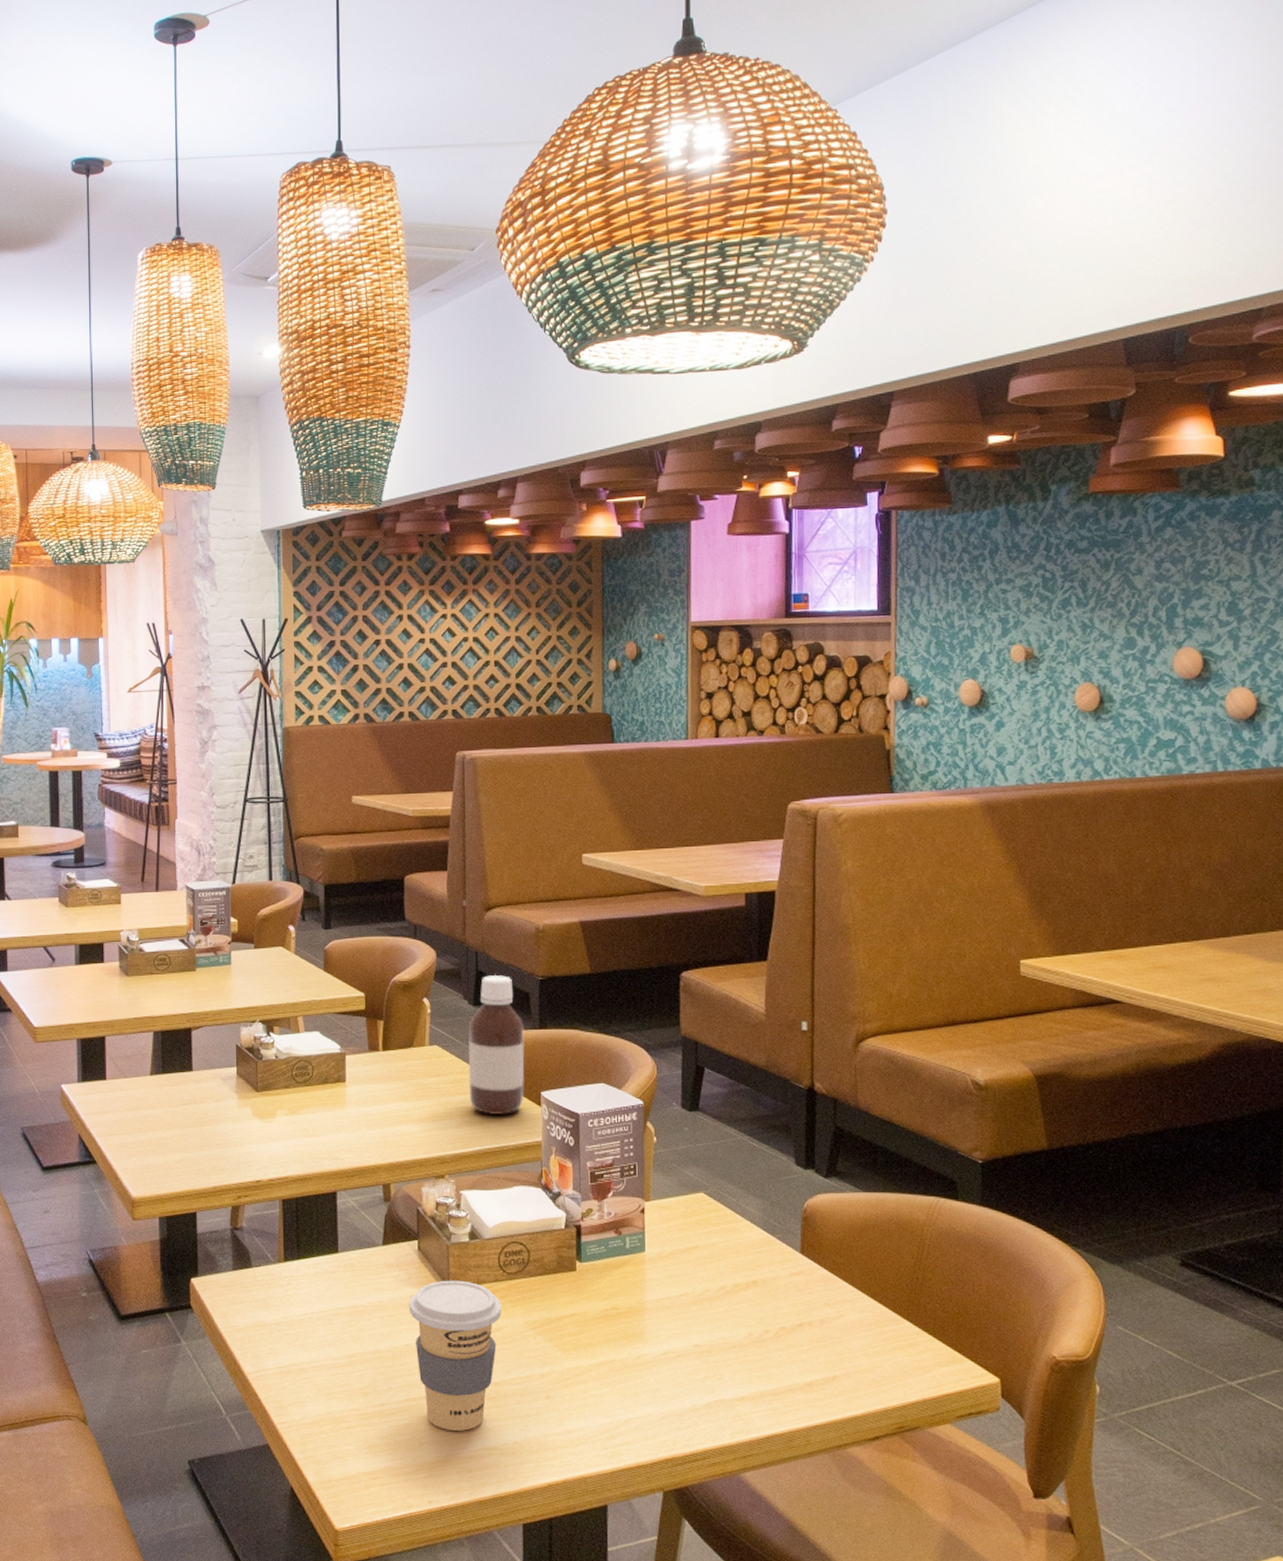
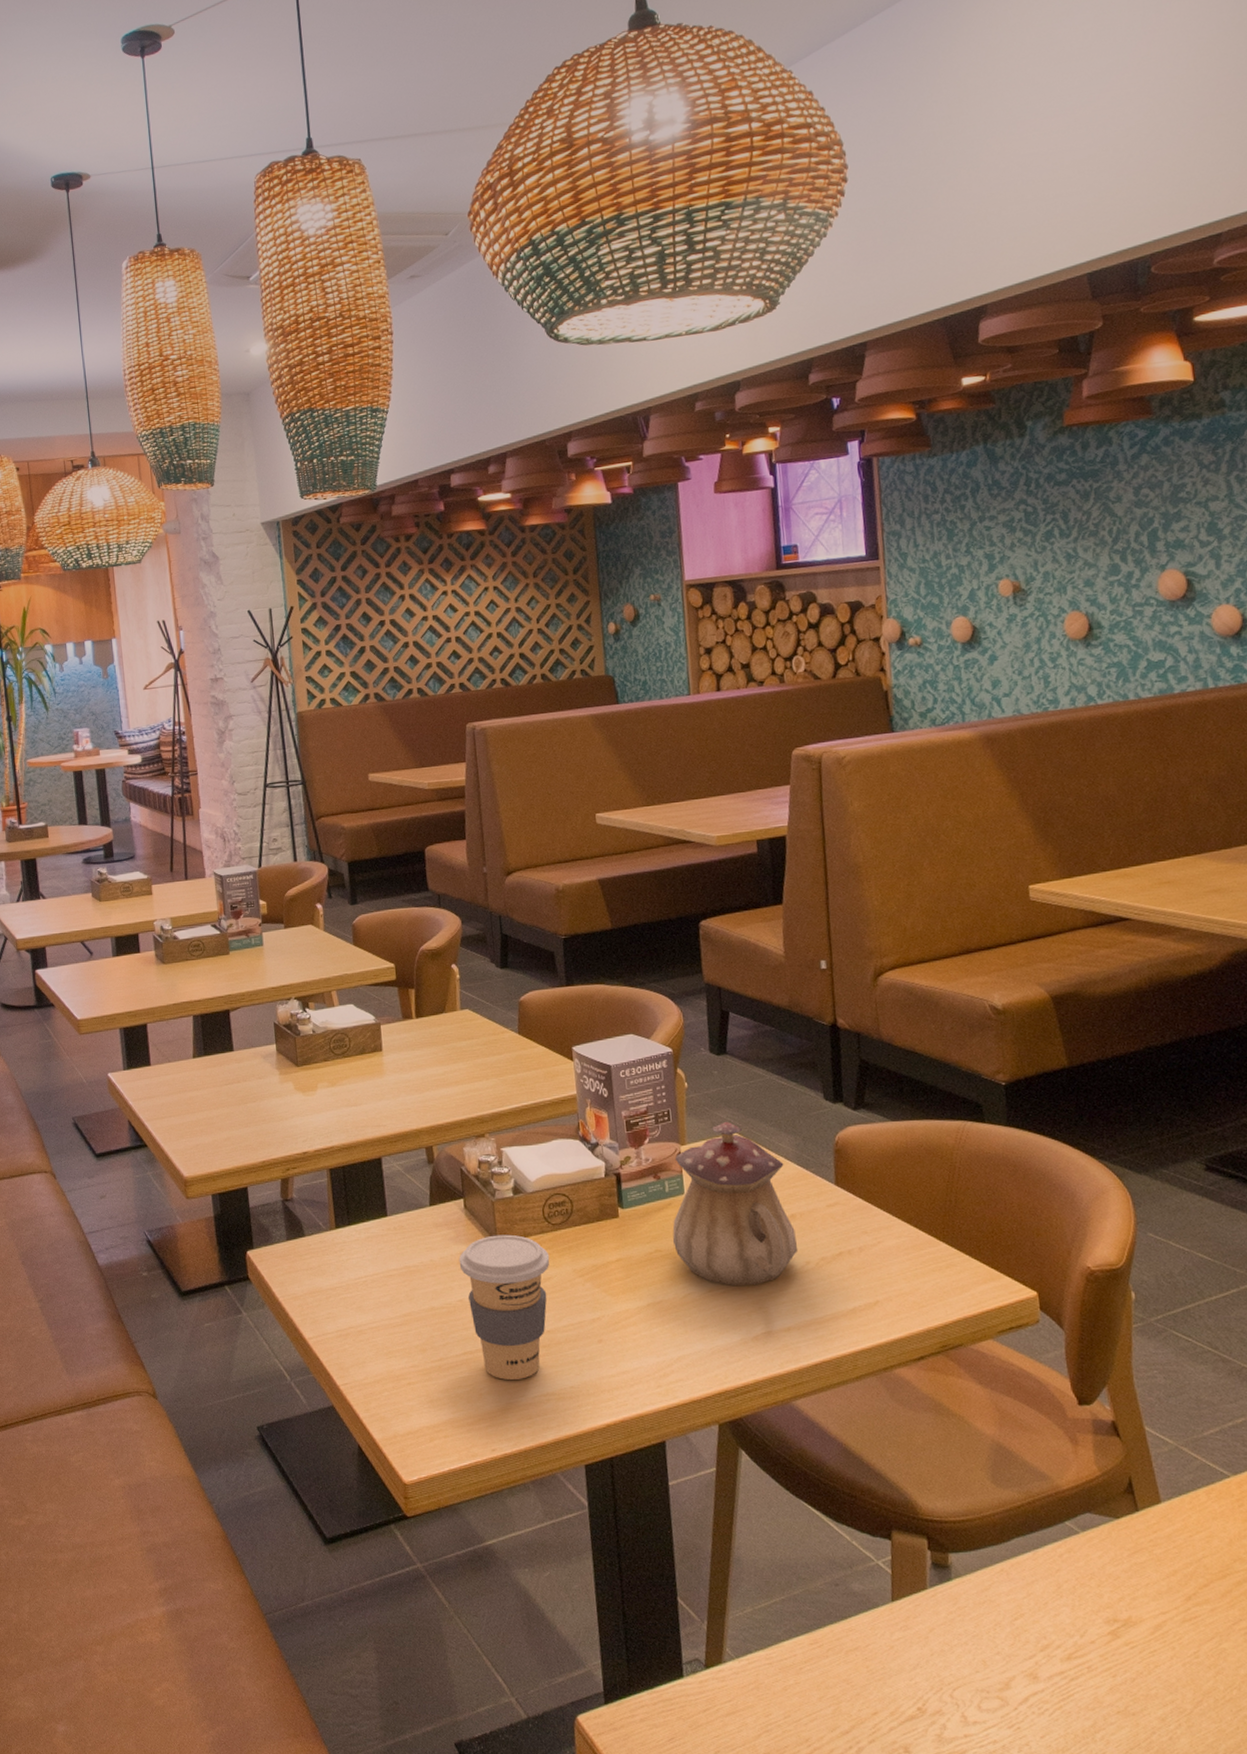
bottle: present [468,974,525,1115] -> none [498,936,556,1072]
teapot: none [629,1179,758,1350] -> present [672,1121,799,1285]

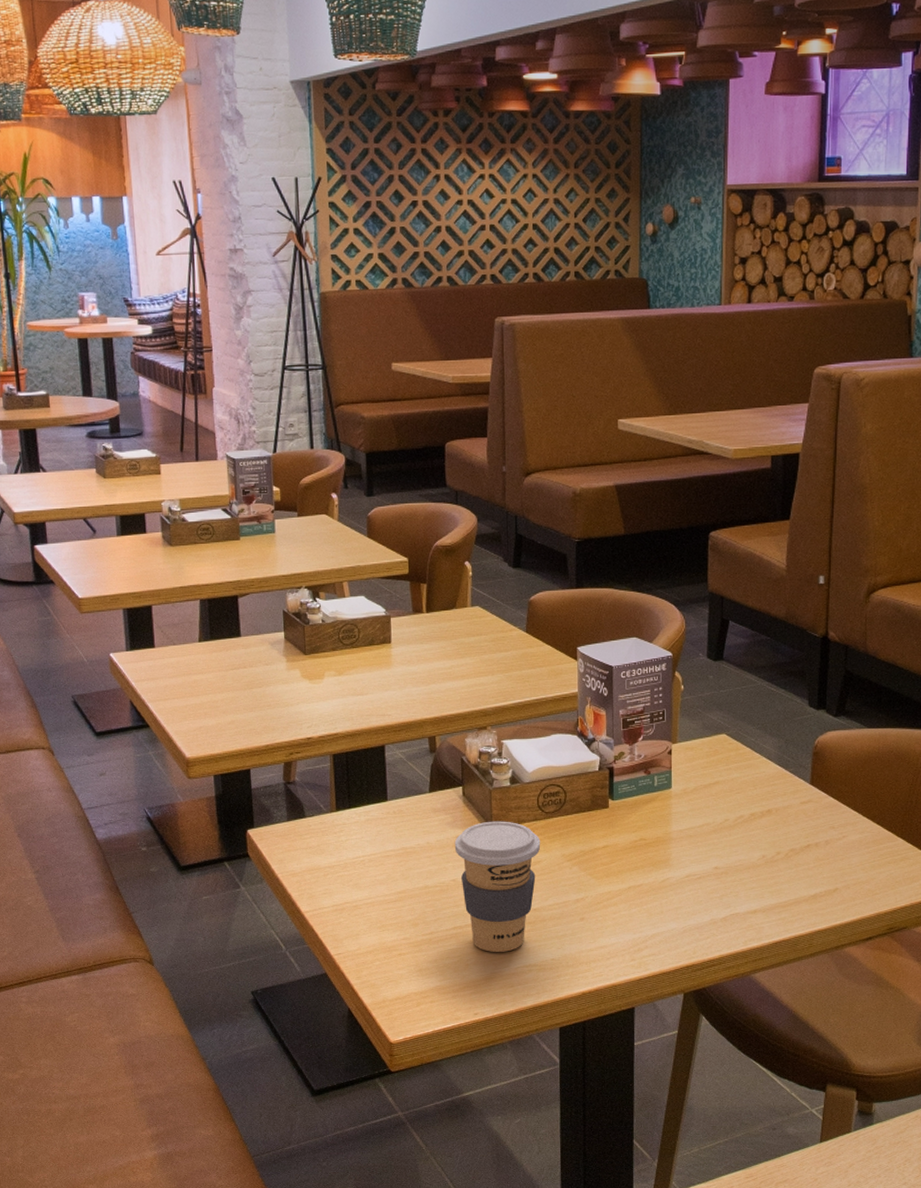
teapot: present [672,1121,799,1285] -> none [656,722,771,872]

